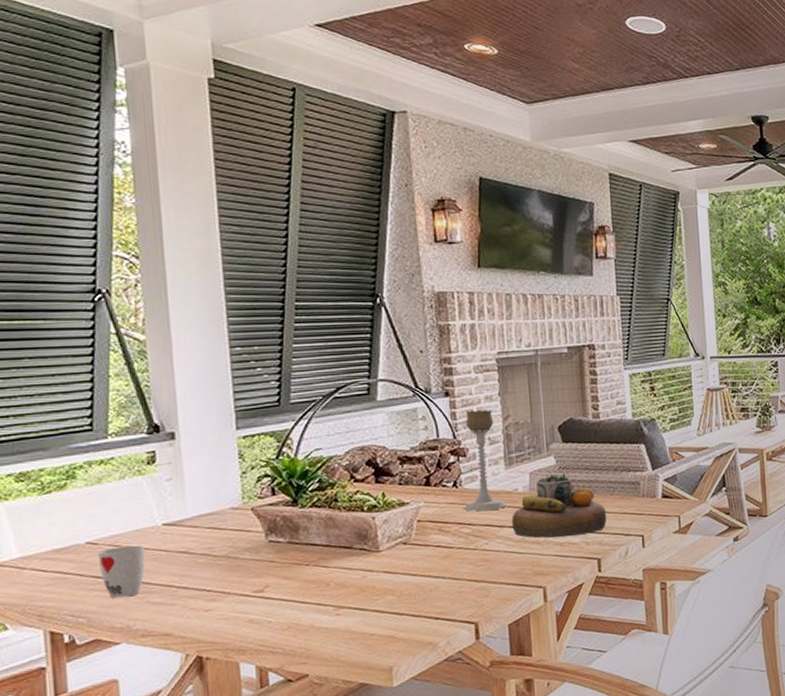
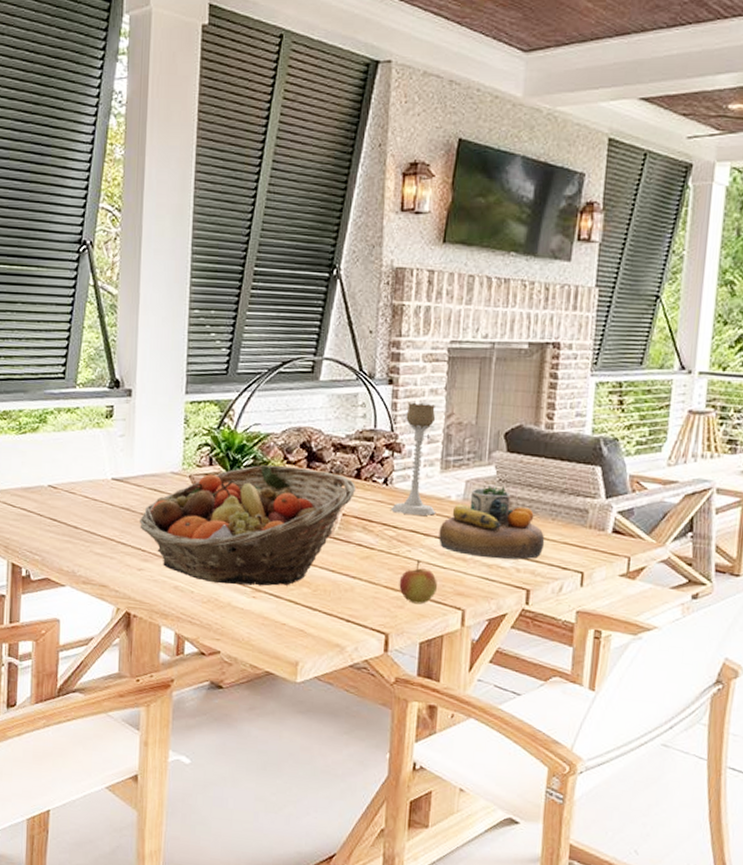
cup: present [97,545,145,598] -> none [56,494,94,543]
fruit basket: none [199,483,428,609] -> present [139,464,357,586]
apple: none [481,550,517,591] -> present [399,560,437,604]

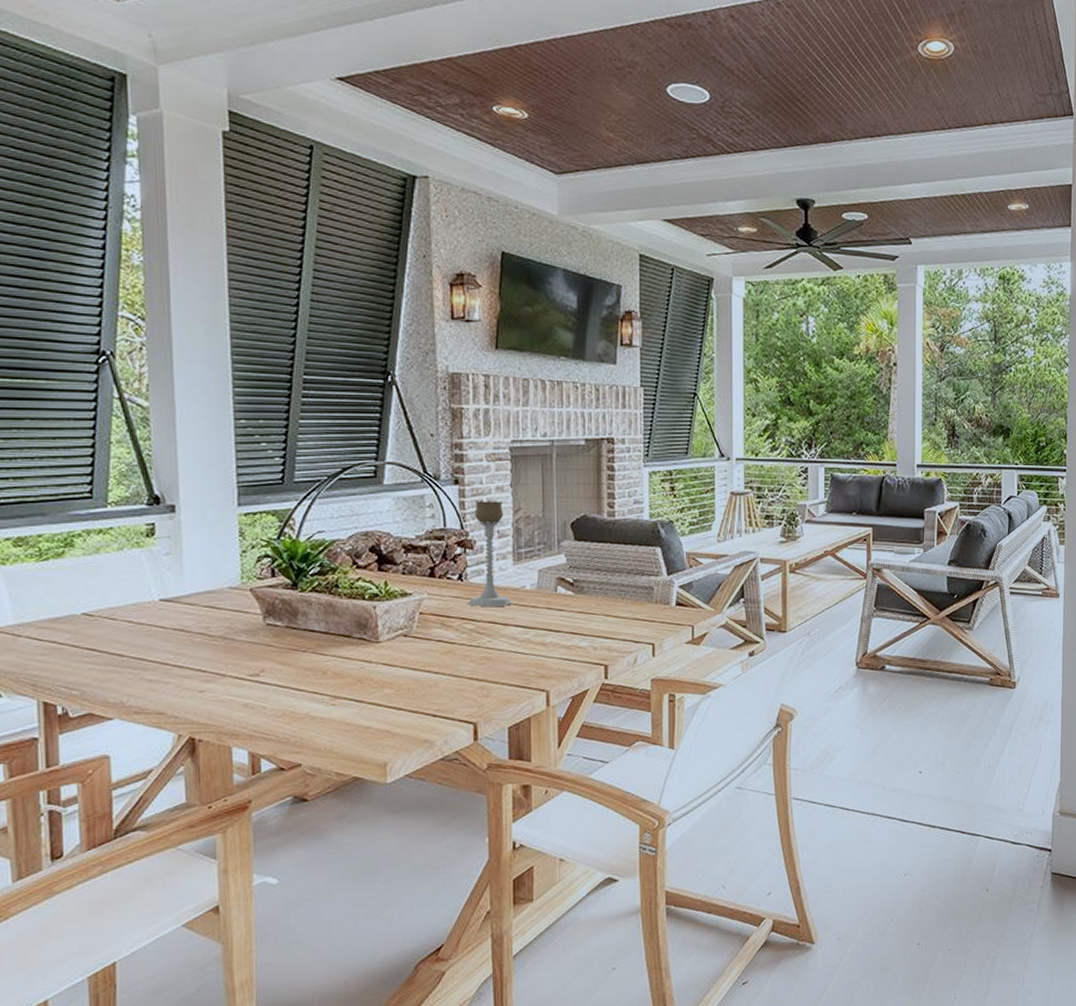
fruit basket: present [139,464,357,586] -> none [195,570,432,696]
apple: present [399,560,437,604] -> none [483,649,520,691]
decorative bowl: present [439,485,545,560] -> none [517,572,617,641]

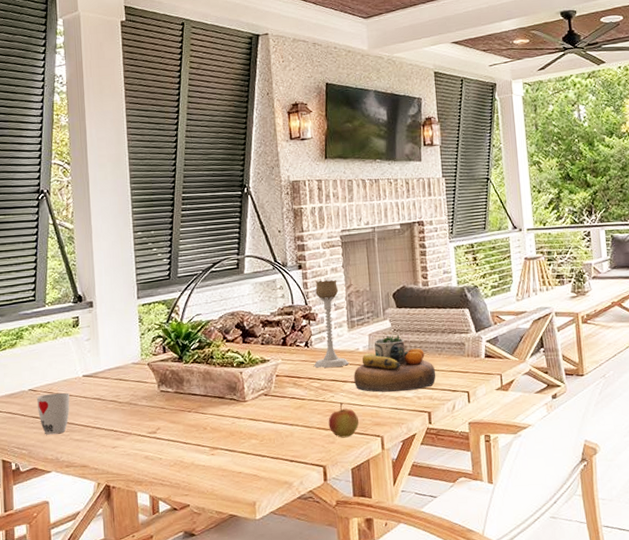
cup: none [93,619,141,672] -> present [36,392,70,435]
apple: none [483,649,520,691] -> present [328,402,359,438]
decorative bowl: none [517,572,617,641] -> present [354,334,436,393]

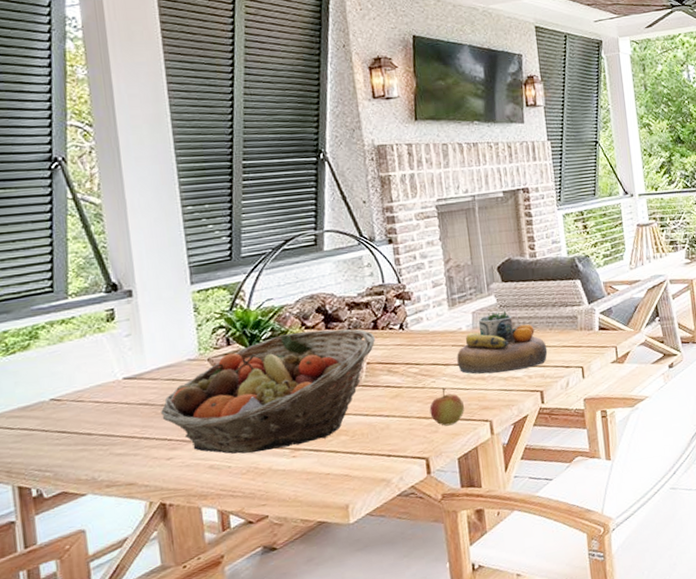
cup: present [36,392,70,435] -> none [61,399,108,452]
fruit basket: none [109,343,285,449] -> present [160,328,376,454]
candle holder: present [313,280,350,368] -> none [409,254,452,352]

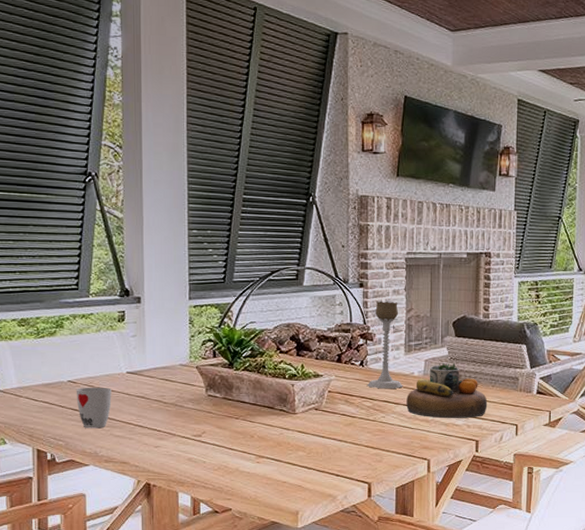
cup: none [61,399,108,452] -> present [76,387,112,428]
fruit basket: present [160,328,376,454] -> none [153,354,339,454]
candle holder: none [409,254,452,352] -> present [367,302,403,388]
apple: present [429,387,464,426] -> none [377,423,407,458]

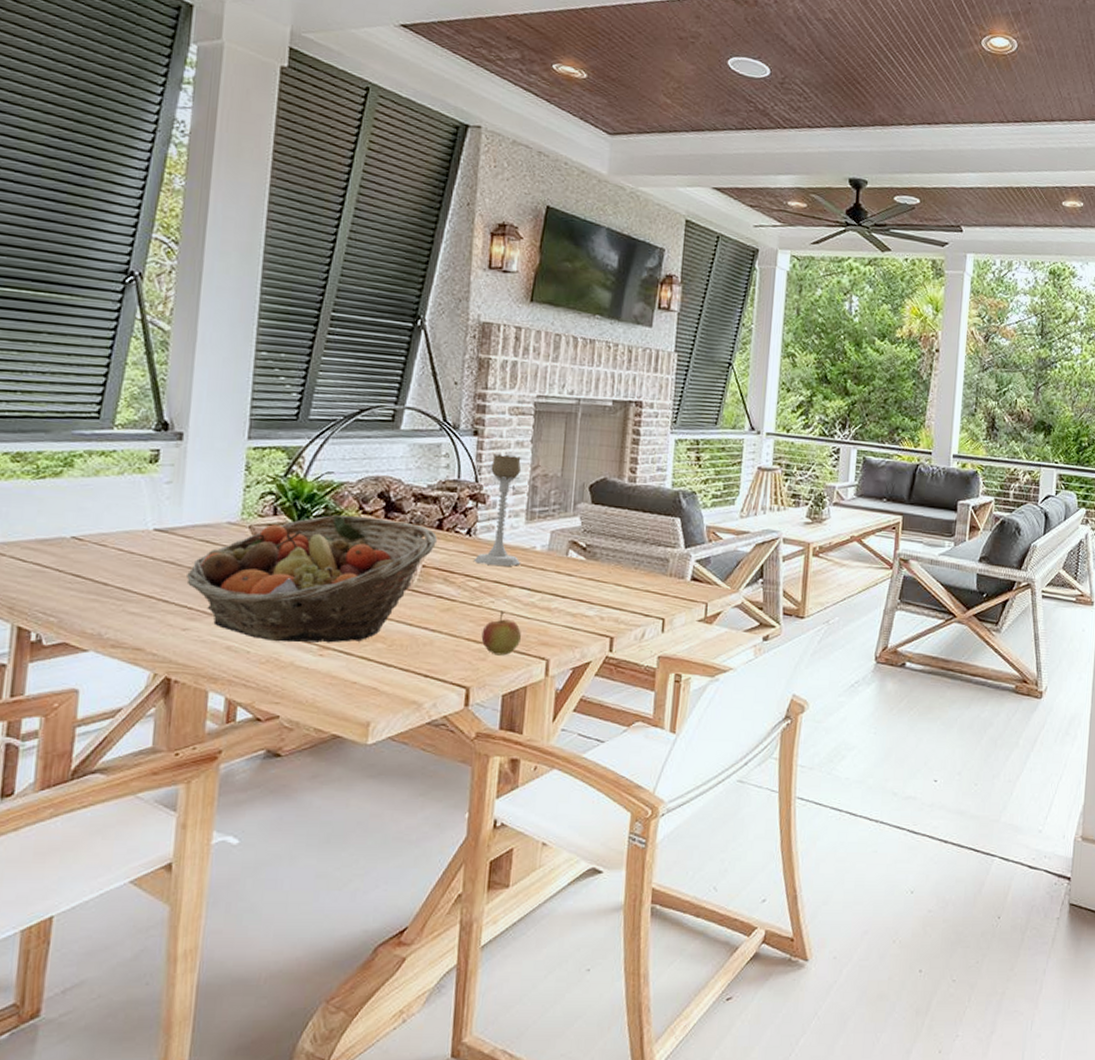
cup: present [76,387,112,428] -> none [81,546,131,602]
fruit basket: none [153,354,339,454] -> present [185,514,438,643]
apple: none [377,423,407,458] -> present [481,610,521,656]
decorative bowl: present [406,362,488,419] -> none [523,536,628,609]

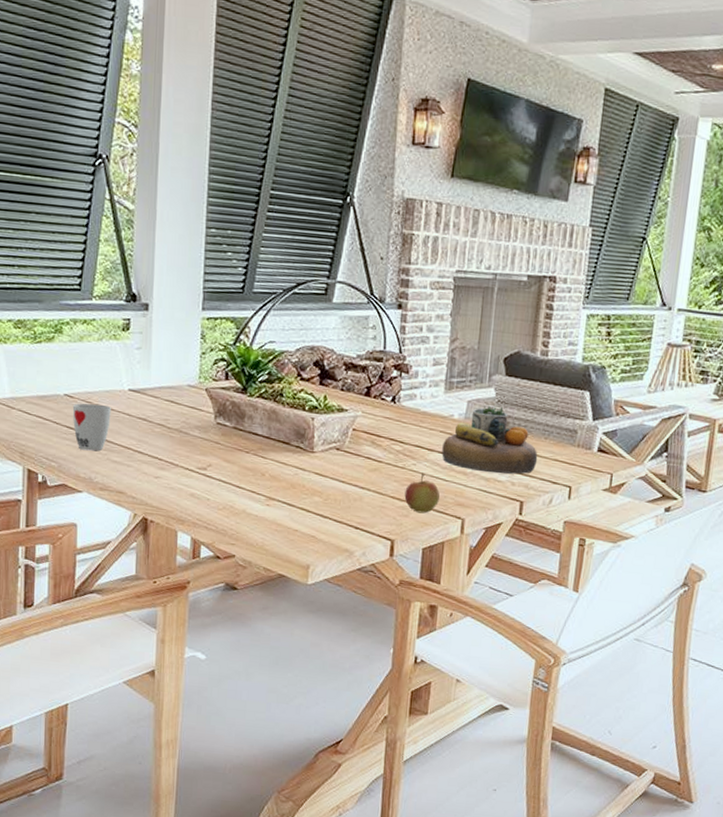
cup: none [81,546,131,602] -> present [72,403,111,451]
fruit basket: present [185,514,438,643] -> none [155,380,366,495]
candle holder: present [473,454,522,566] -> none [397,327,441,432]
decorative bowl: none [523,536,628,609] -> present [442,406,538,475]

